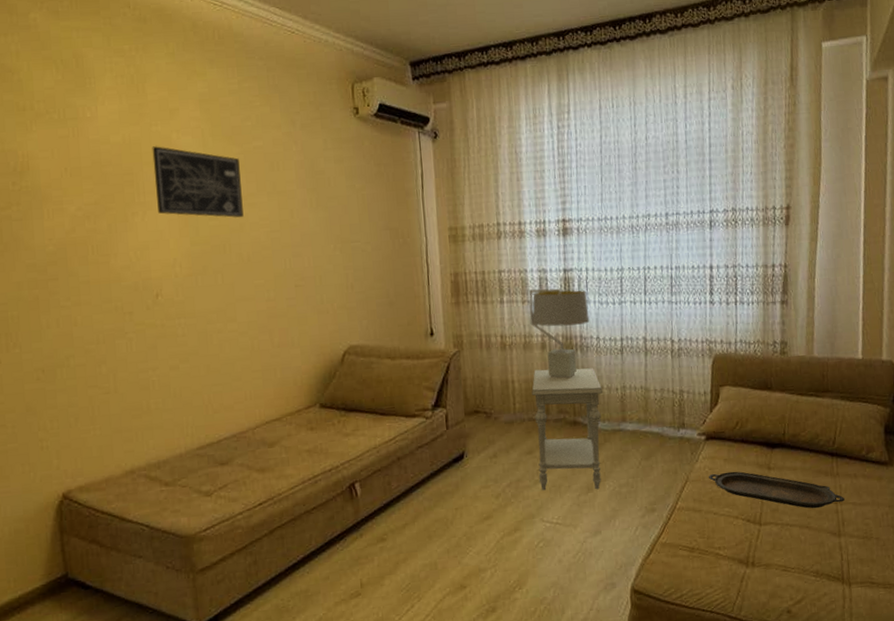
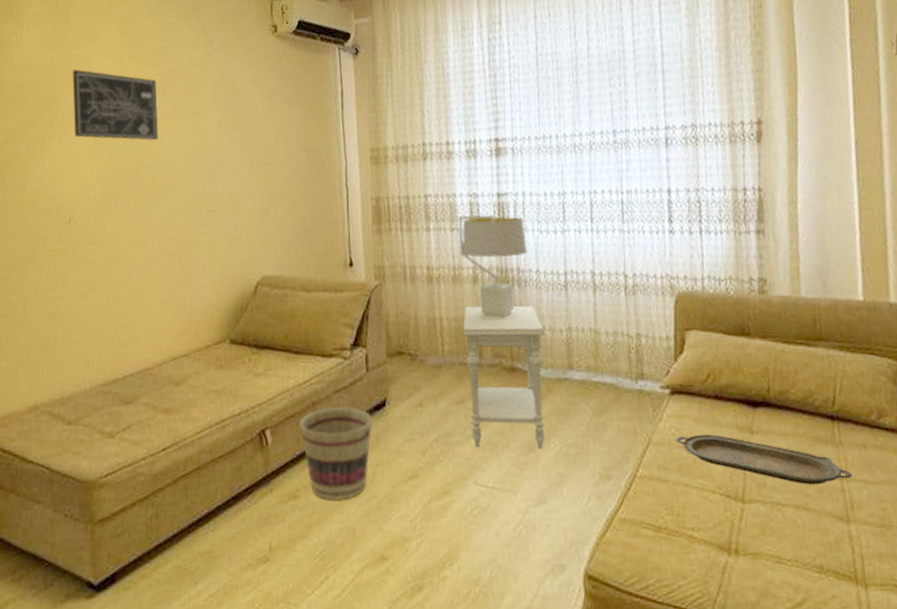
basket: none [386,460,452,541] -> present [299,407,373,500]

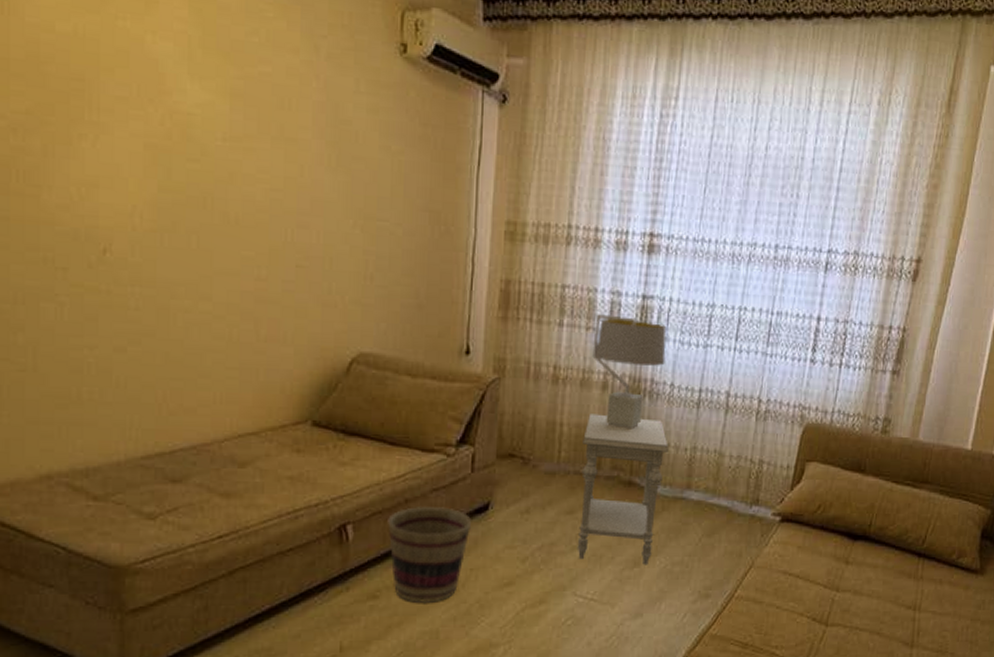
wall art: present [72,69,158,141] -> none [115,47,237,166]
serving tray: present [676,434,852,485] -> none [777,561,924,613]

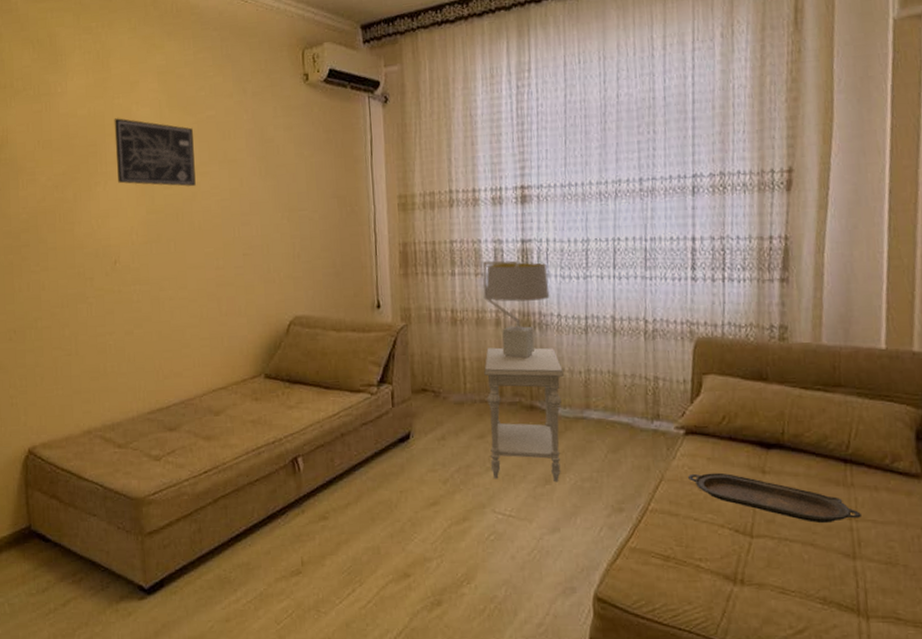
wall art: none [115,47,237,166] -> present [114,118,196,187]
basket: present [388,505,472,603] -> none [329,438,398,522]
serving tray: none [777,561,924,613] -> present [688,472,861,523]

